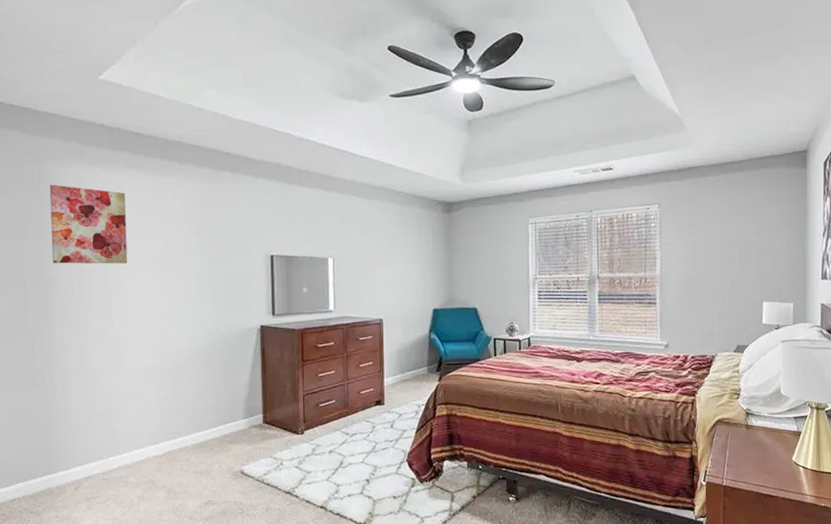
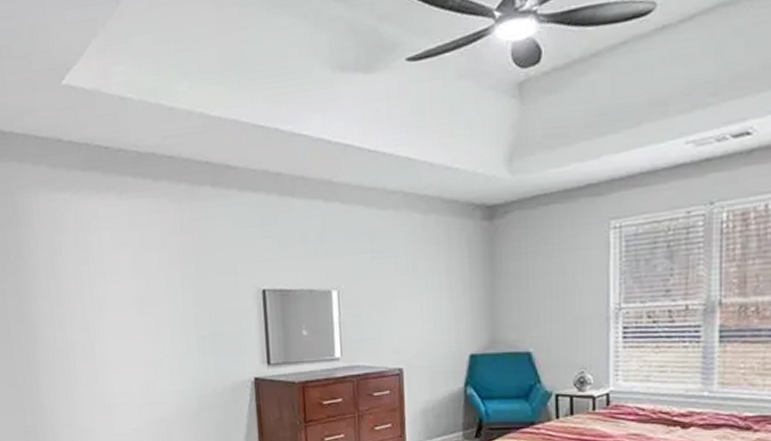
wall art: present [49,184,128,264] -> none [23,217,108,309]

